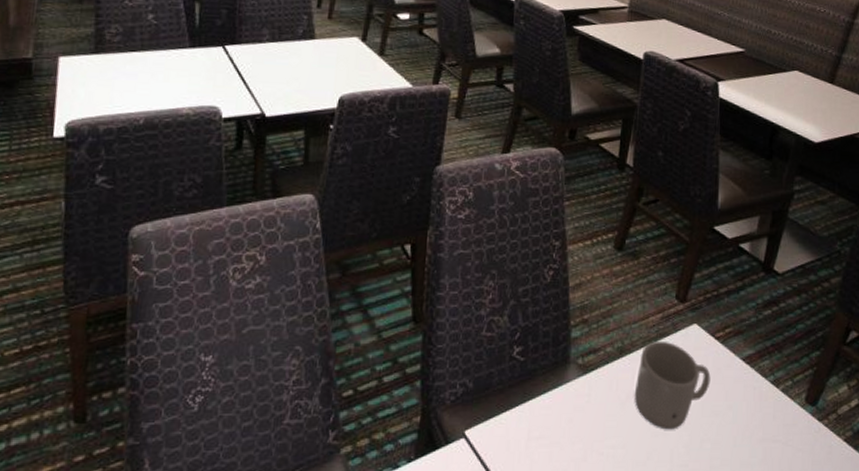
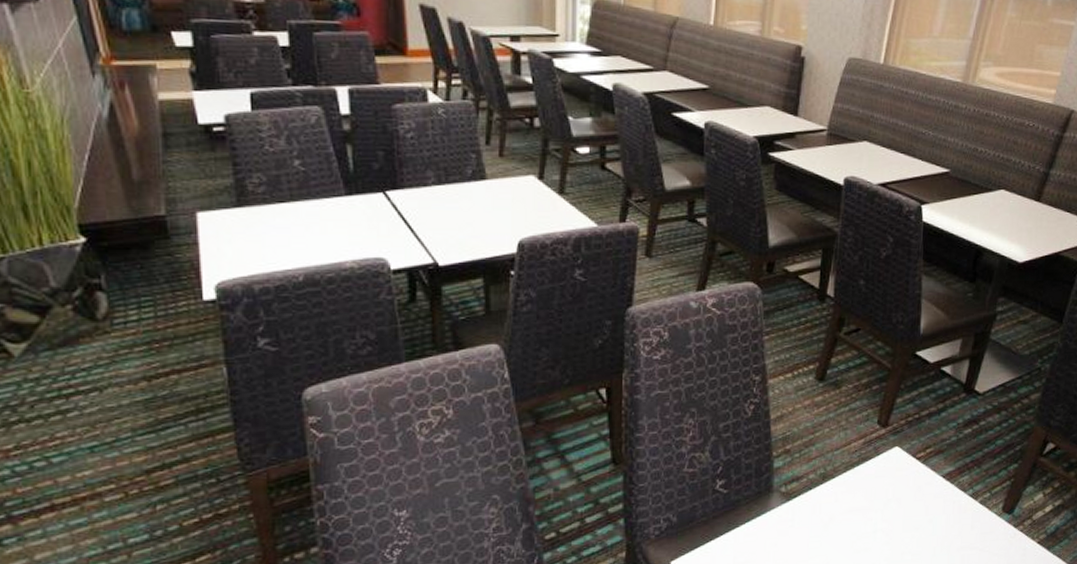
mug: present [635,340,711,430] -> none [838,464,912,546]

